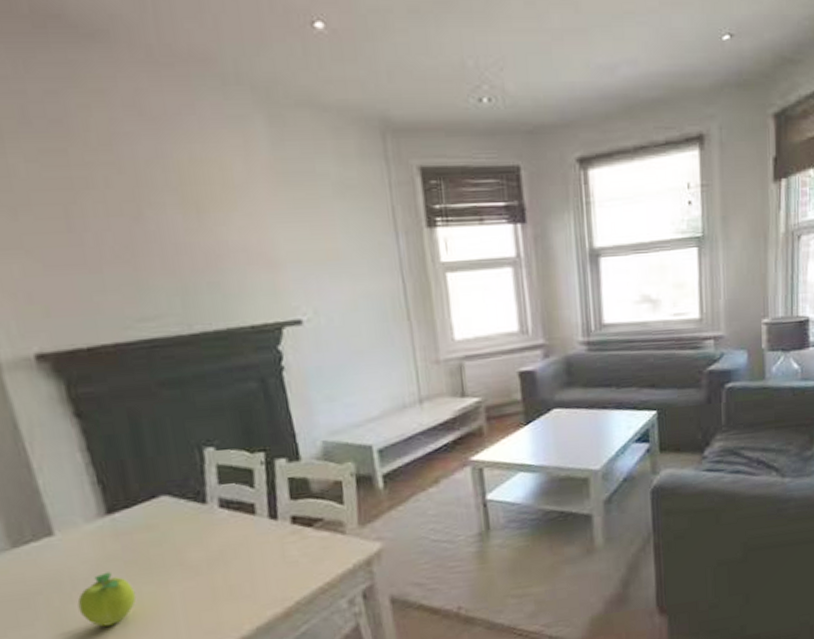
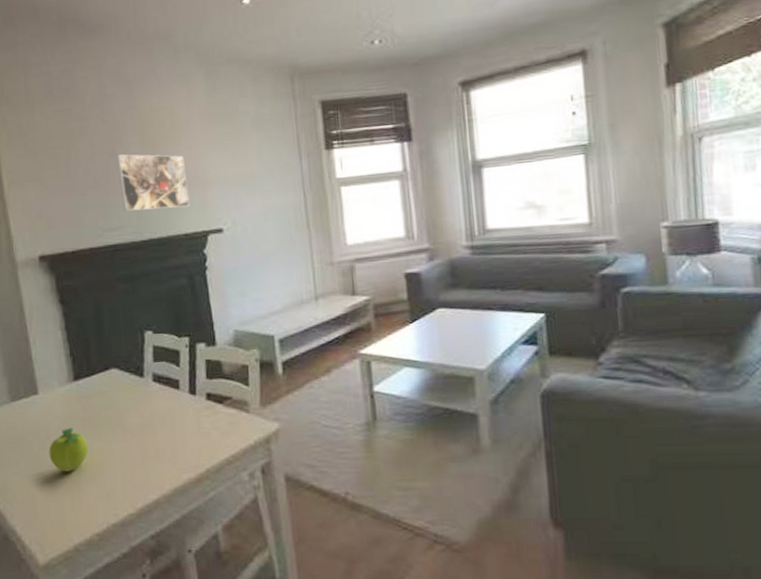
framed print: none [145,218,256,296] -> present [117,154,190,212]

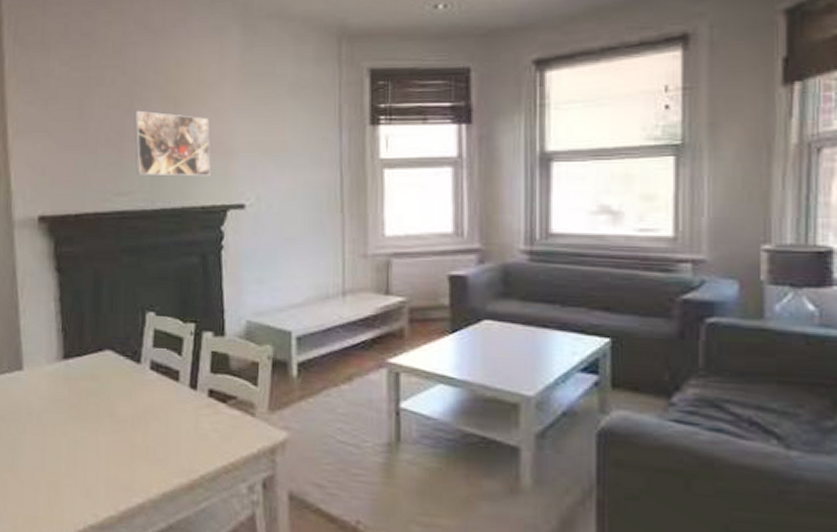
fruit: present [49,427,89,472] -> none [28,411,72,461]

